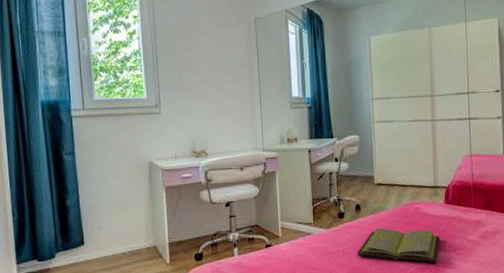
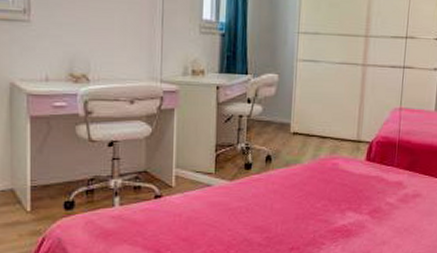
diary: present [357,228,441,263] -> none [262,184,357,226]

